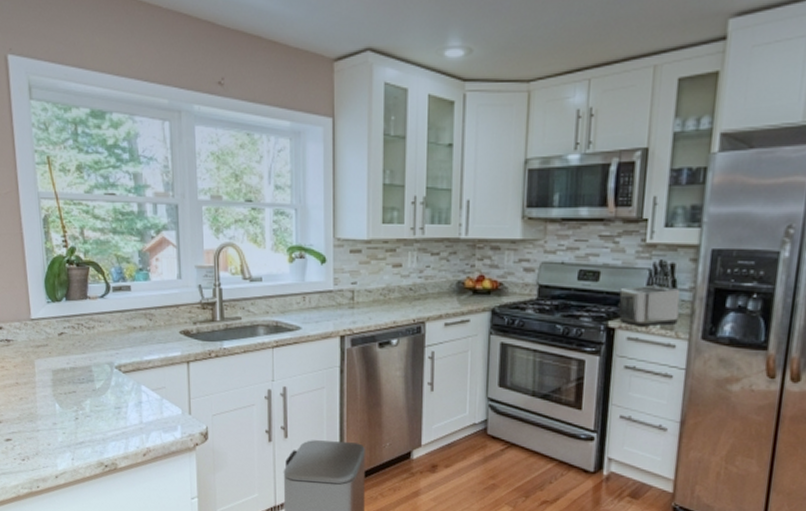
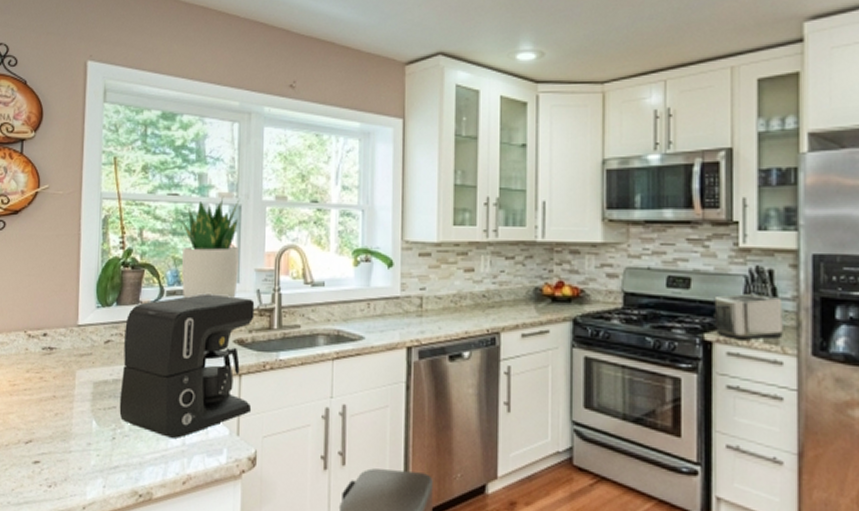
coffee maker: none [76,289,201,418] -> present [119,293,255,438]
planter: none [120,197,180,294] -> present [181,197,240,299]

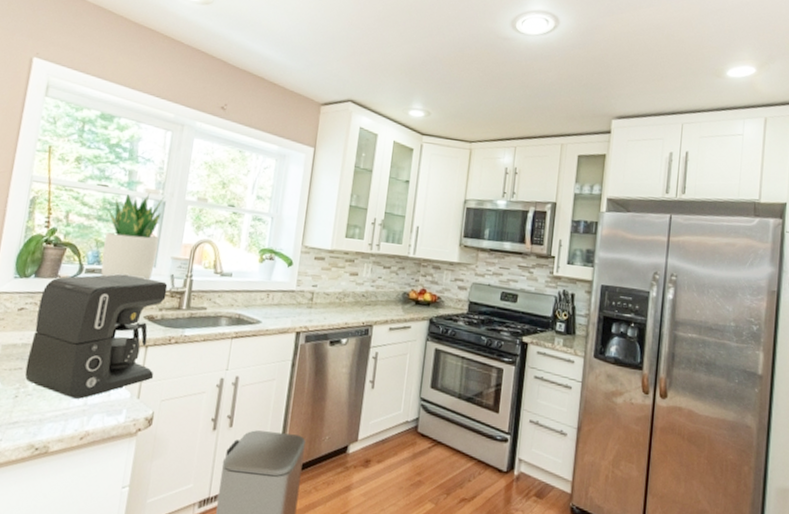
toaster: present [714,293,783,342] -> none [531,309,579,345]

